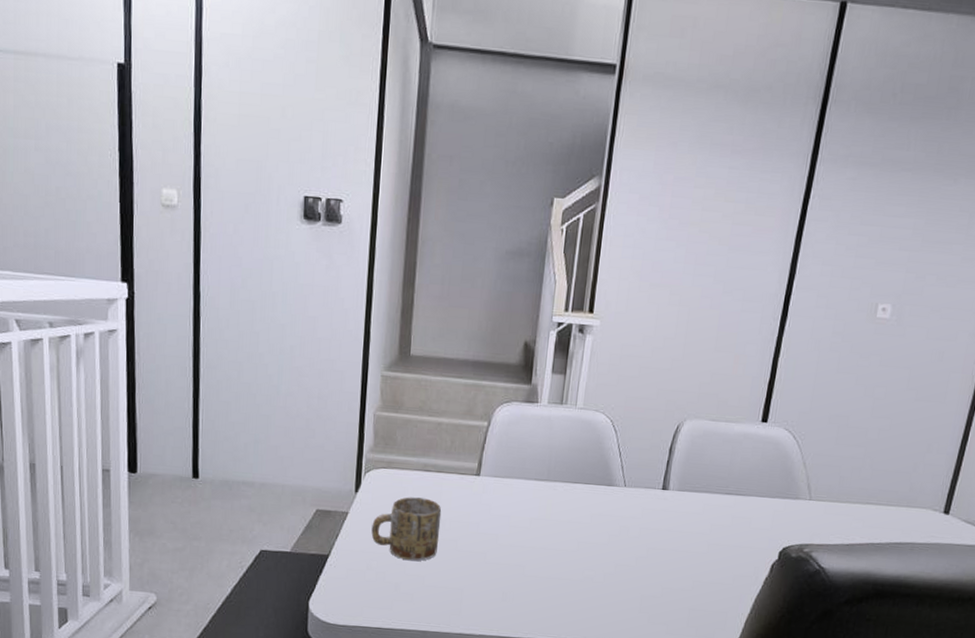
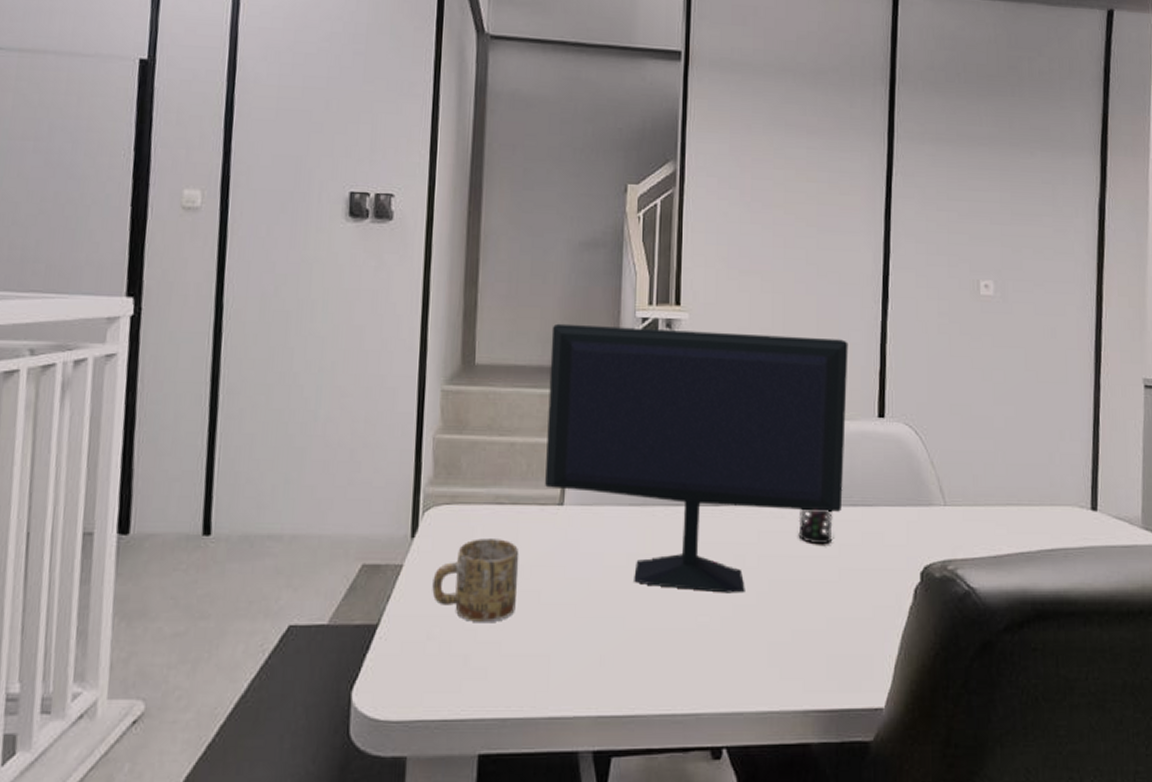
computer monitor: none [465,323,744,556] -> present [545,323,848,593]
pen holder: none [677,480,721,524] -> present [798,489,843,545]

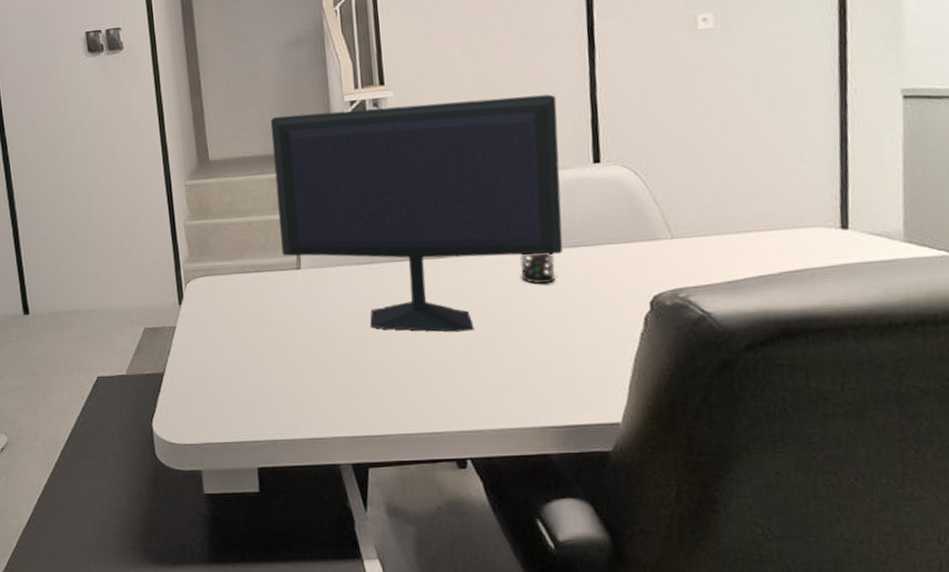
mug: present [432,539,519,623] -> none [201,300,272,368]

